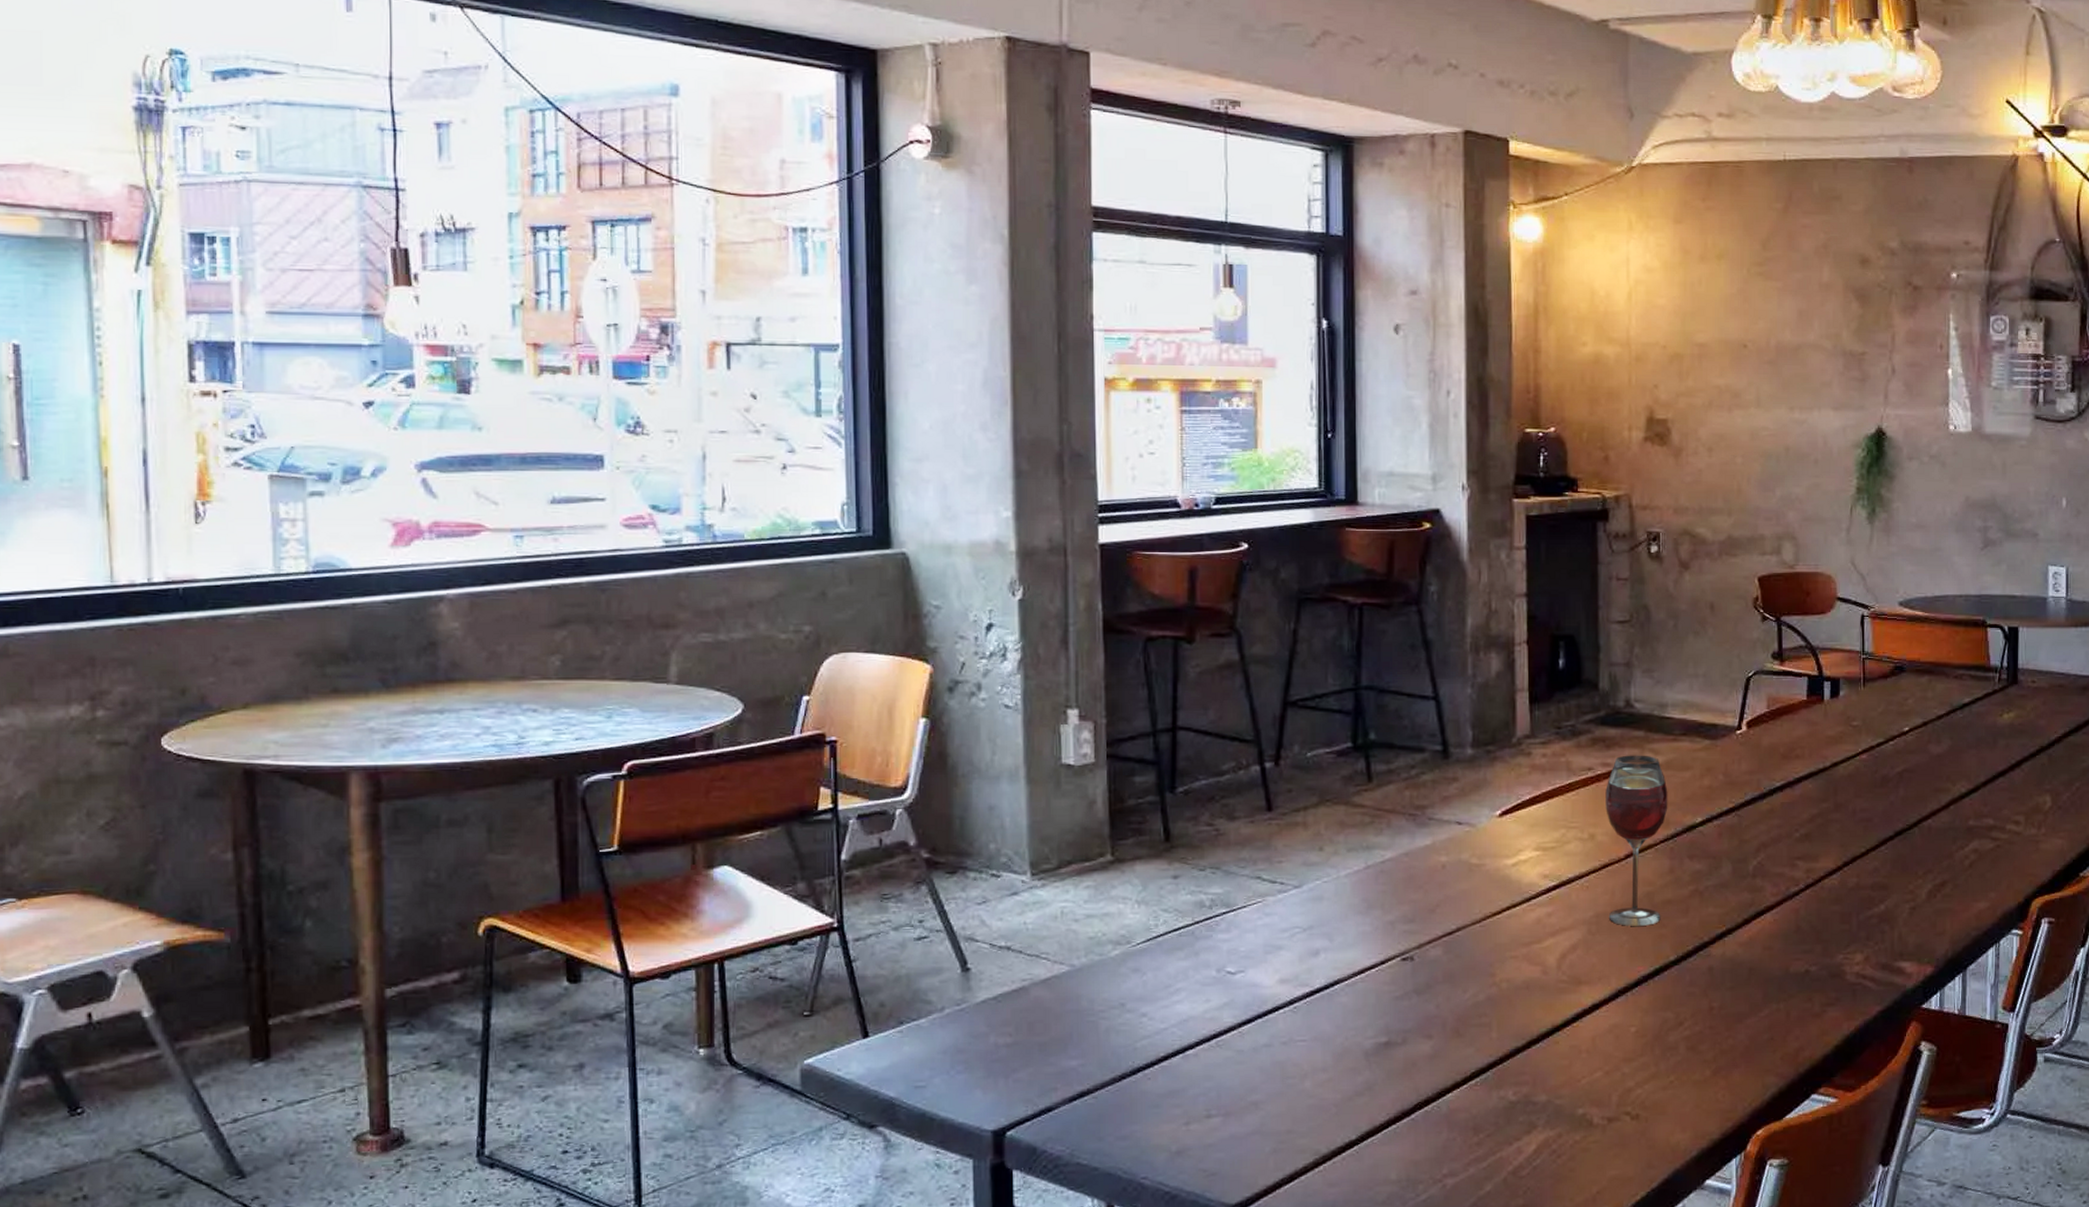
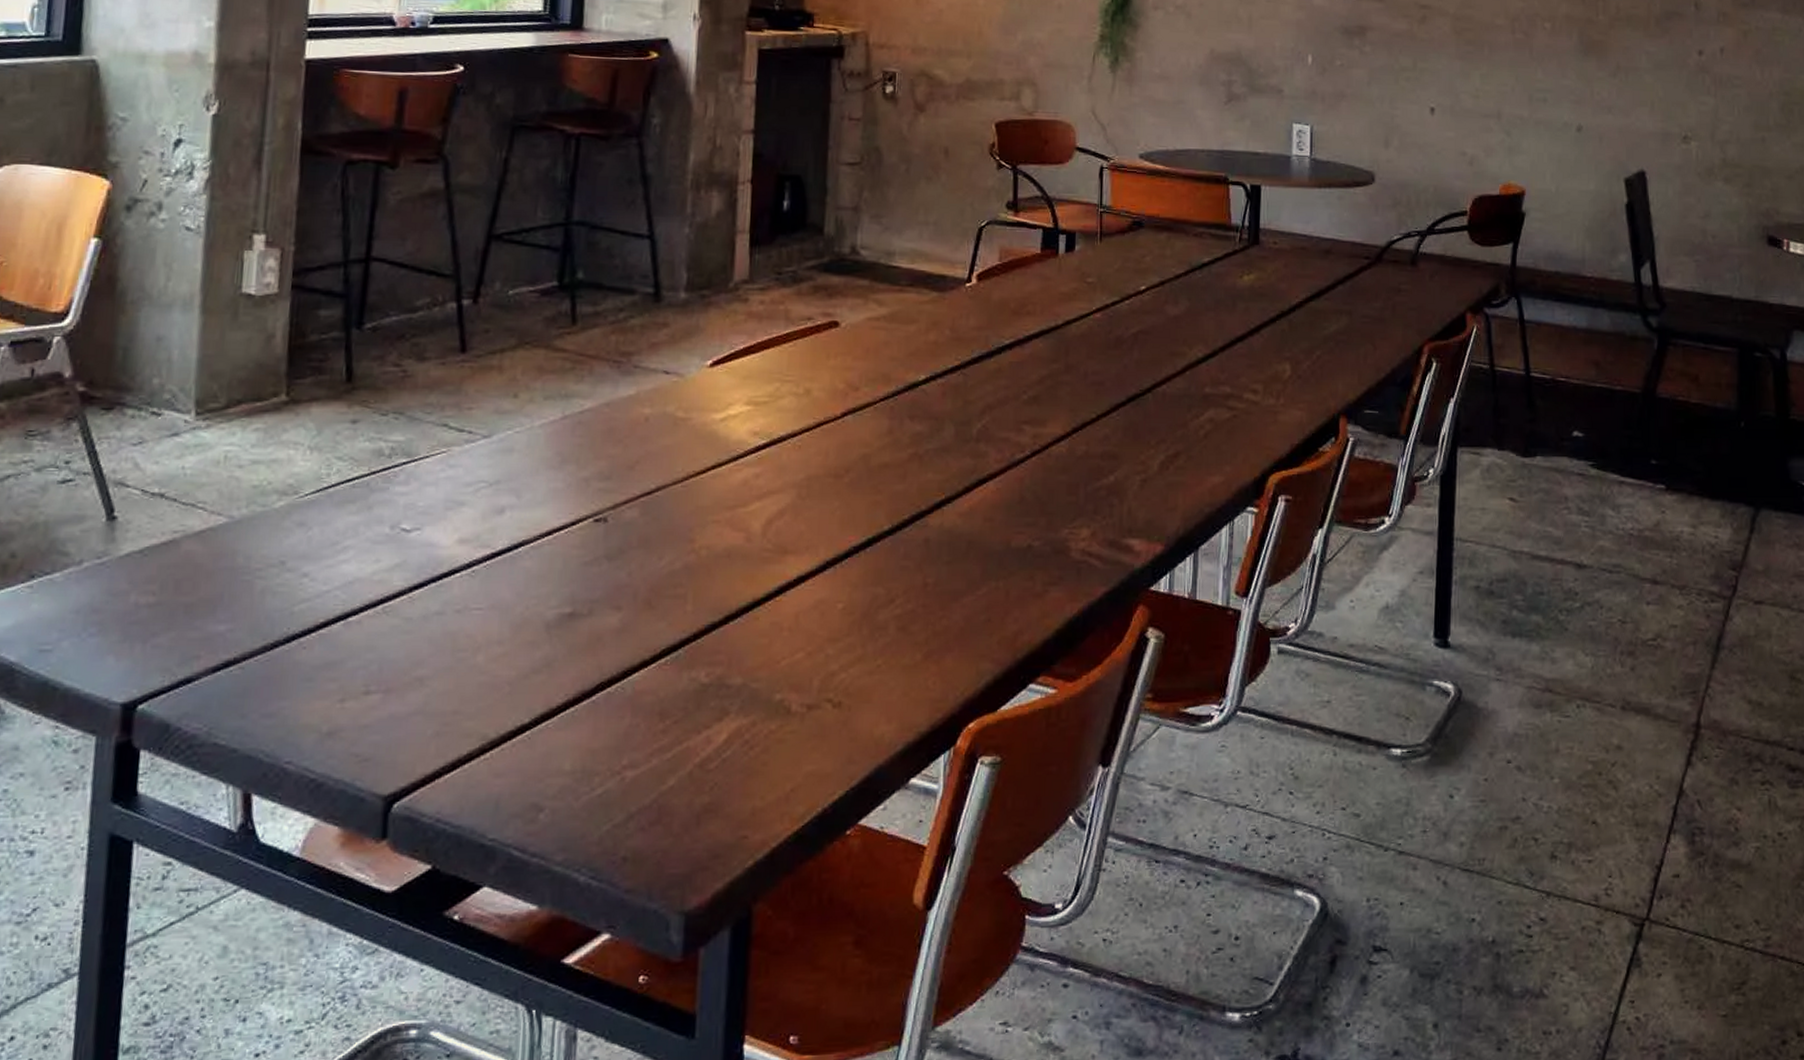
wineglass: present [1606,755,1668,926] -> none [820,305,891,491]

